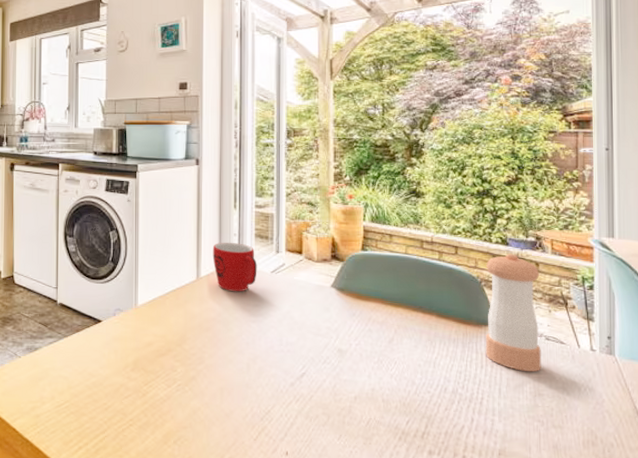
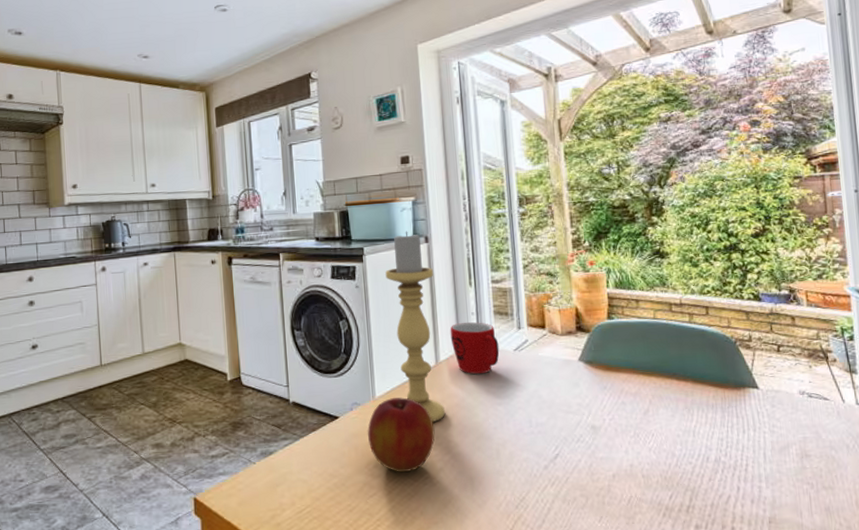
apple: none [128,307,191,378] -> present [368,397,435,473]
candle holder: none [156,152,202,333] -> present [385,231,445,422]
pepper shaker: present [486,253,541,372] -> none [739,309,806,433]

